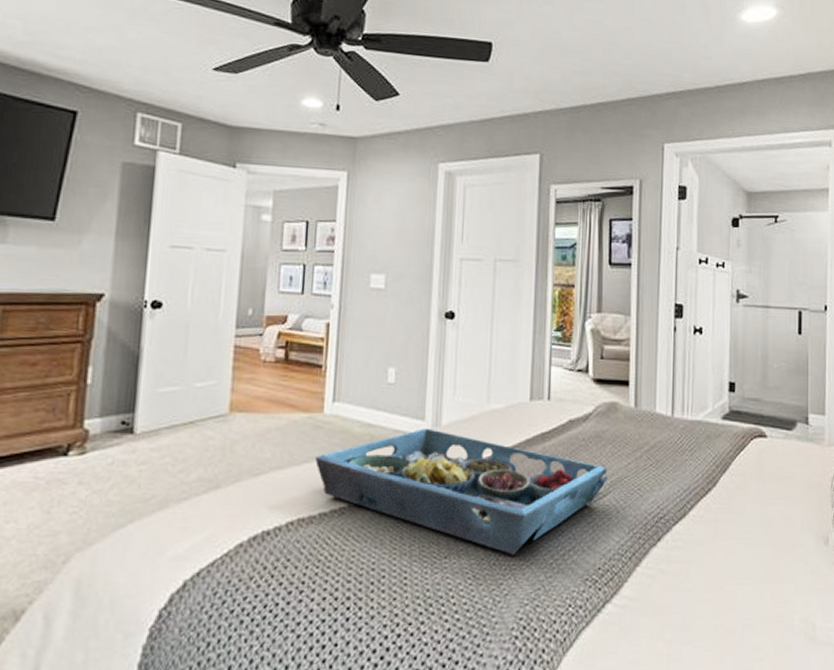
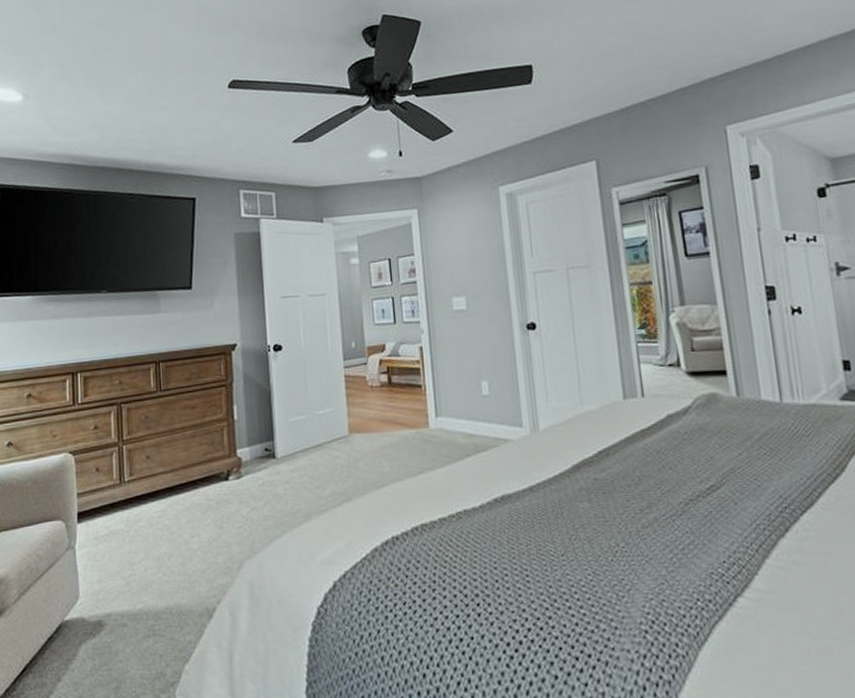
serving tray: present [315,428,608,555] -> none [428,434,719,551]

